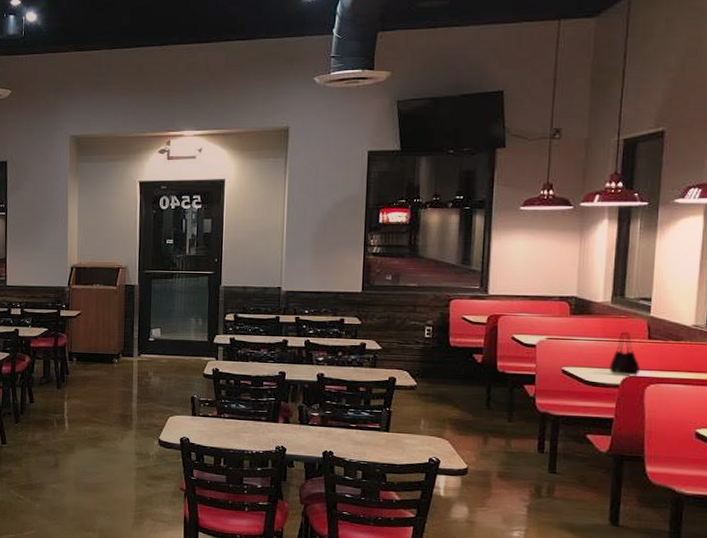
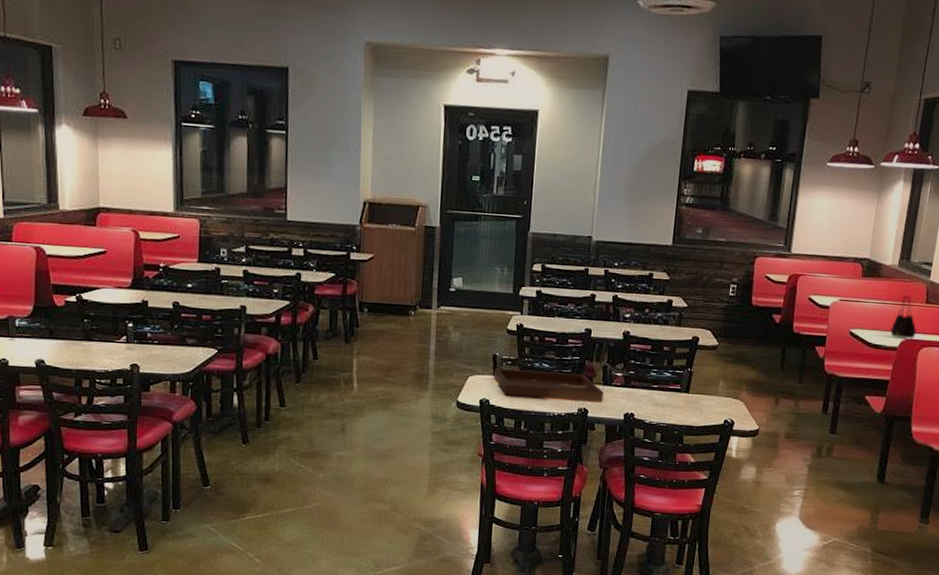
tray: none [193,408,301,441] -> present [494,367,604,402]

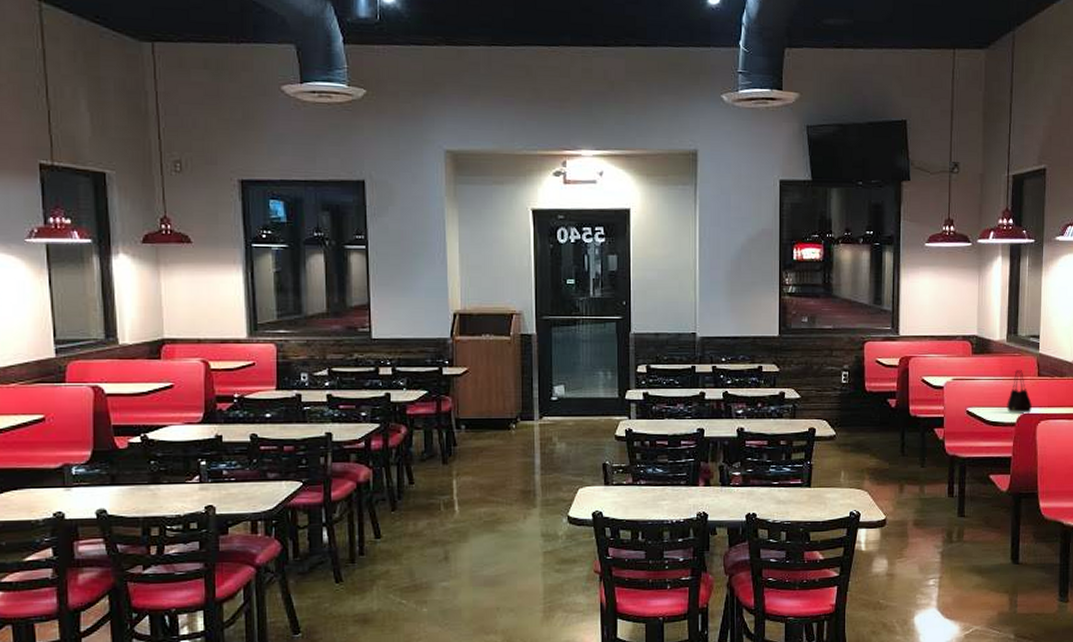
tray: present [494,367,604,402] -> none [605,476,722,507]

